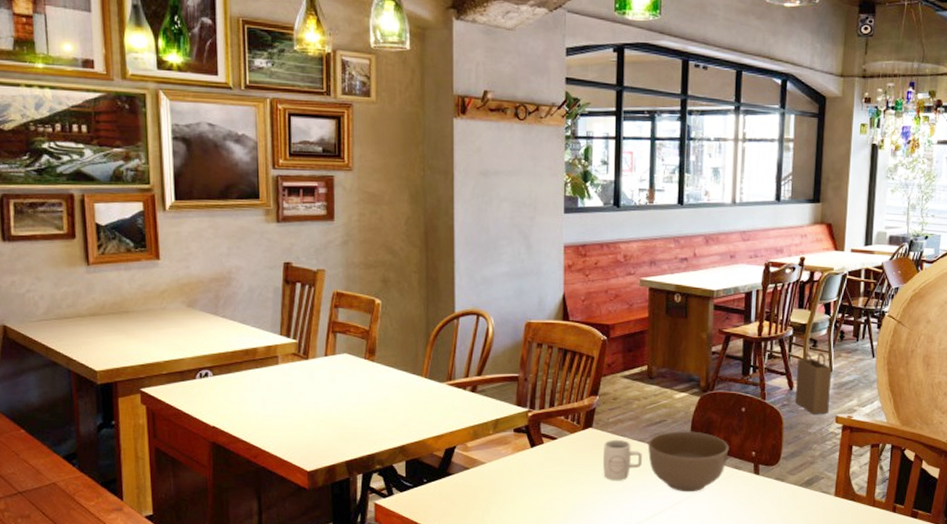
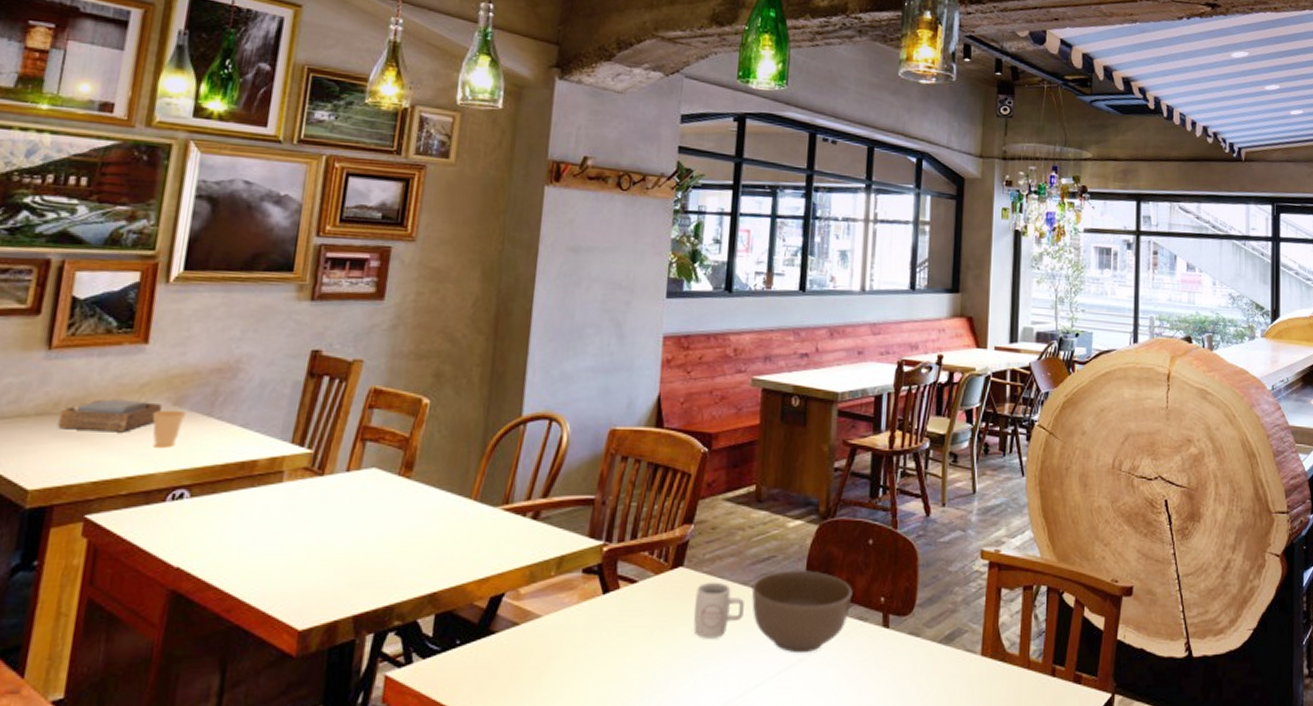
napkin holder: none [106,303,179,328] -> present [57,399,162,433]
cup: none [174,310,199,339] -> present [152,409,187,448]
shopping bag: present [795,353,831,414] -> none [933,470,975,547]

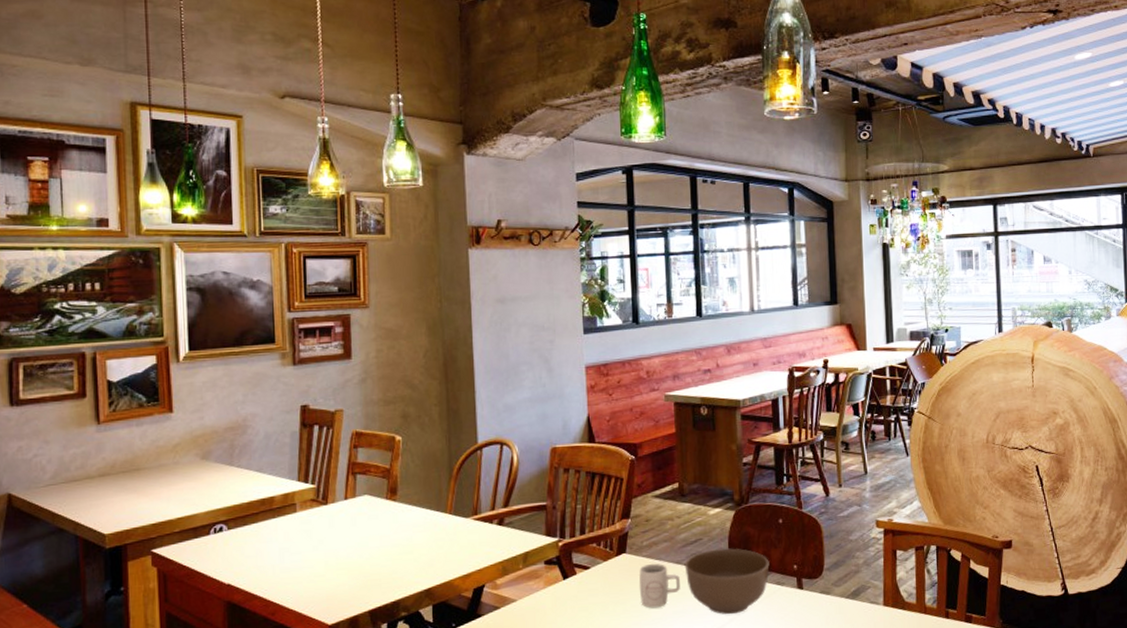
napkin holder: present [57,399,162,433] -> none [116,458,193,486]
cup: present [152,409,187,448] -> none [187,462,213,494]

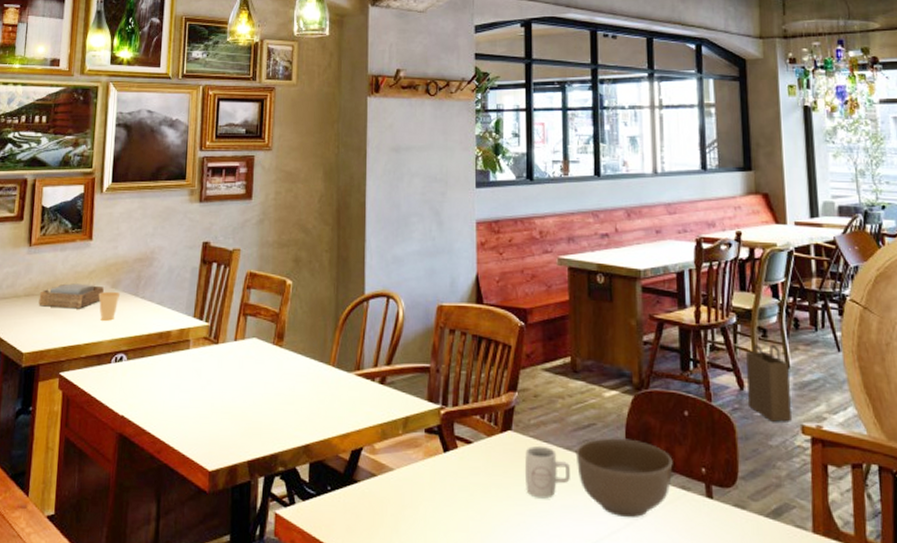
napkin holder: none [116,458,193,486] -> present [38,283,104,309]
cup: none [187,462,213,494] -> present [98,291,121,321]
shopping bag: none [831,455,868,520] -> present [746,344,791,422]

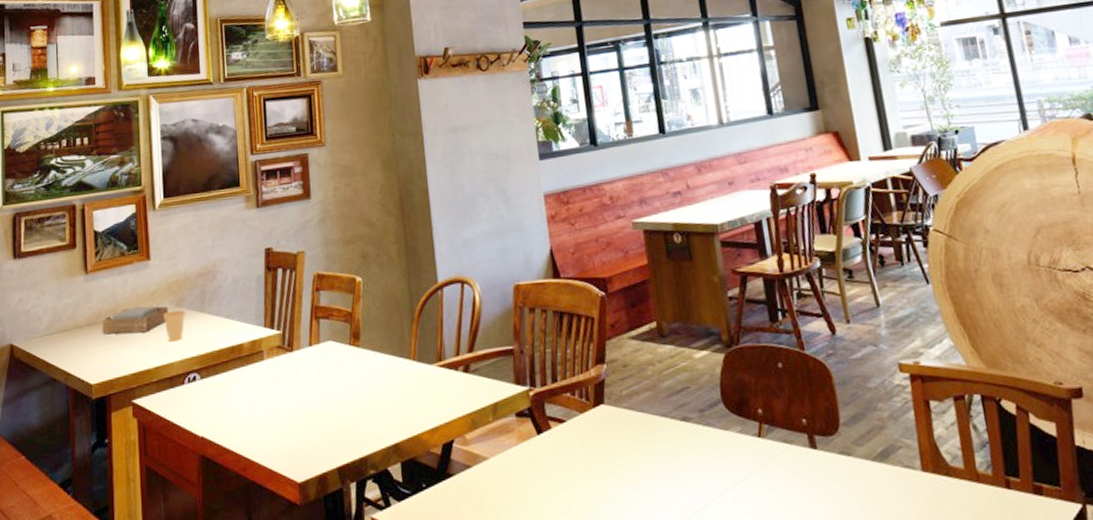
mug: present [524,445,570,499] -> none [620,416,670,470]
bowl: present [575,436,673,518] -> none [671,397,773,479]
shopping bag: present [746,344,791,422] -> none [834,285,888,363]

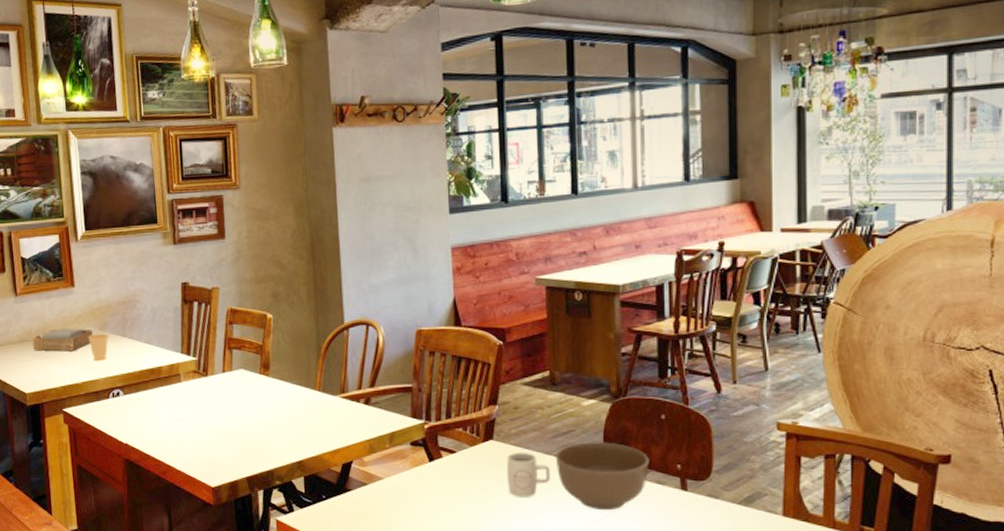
mug: none [620,416,670,470] -> present [506,452,550,497]
bowl: none [671,397,773,479] -> present [555,441,649,511]

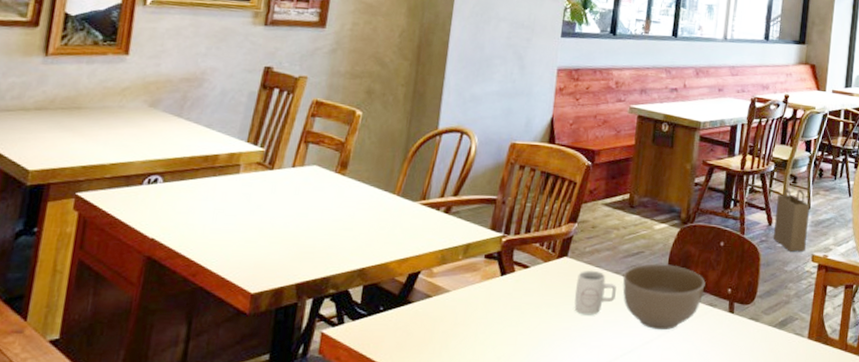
napkin holder: present [32,328,93,352] -> none [53,98,140,127]
cup: present [88,333,109,361] -> none [132,110,160,141]
shopping bag: none [725,350,767,420] -> present [774,189,810,252]

